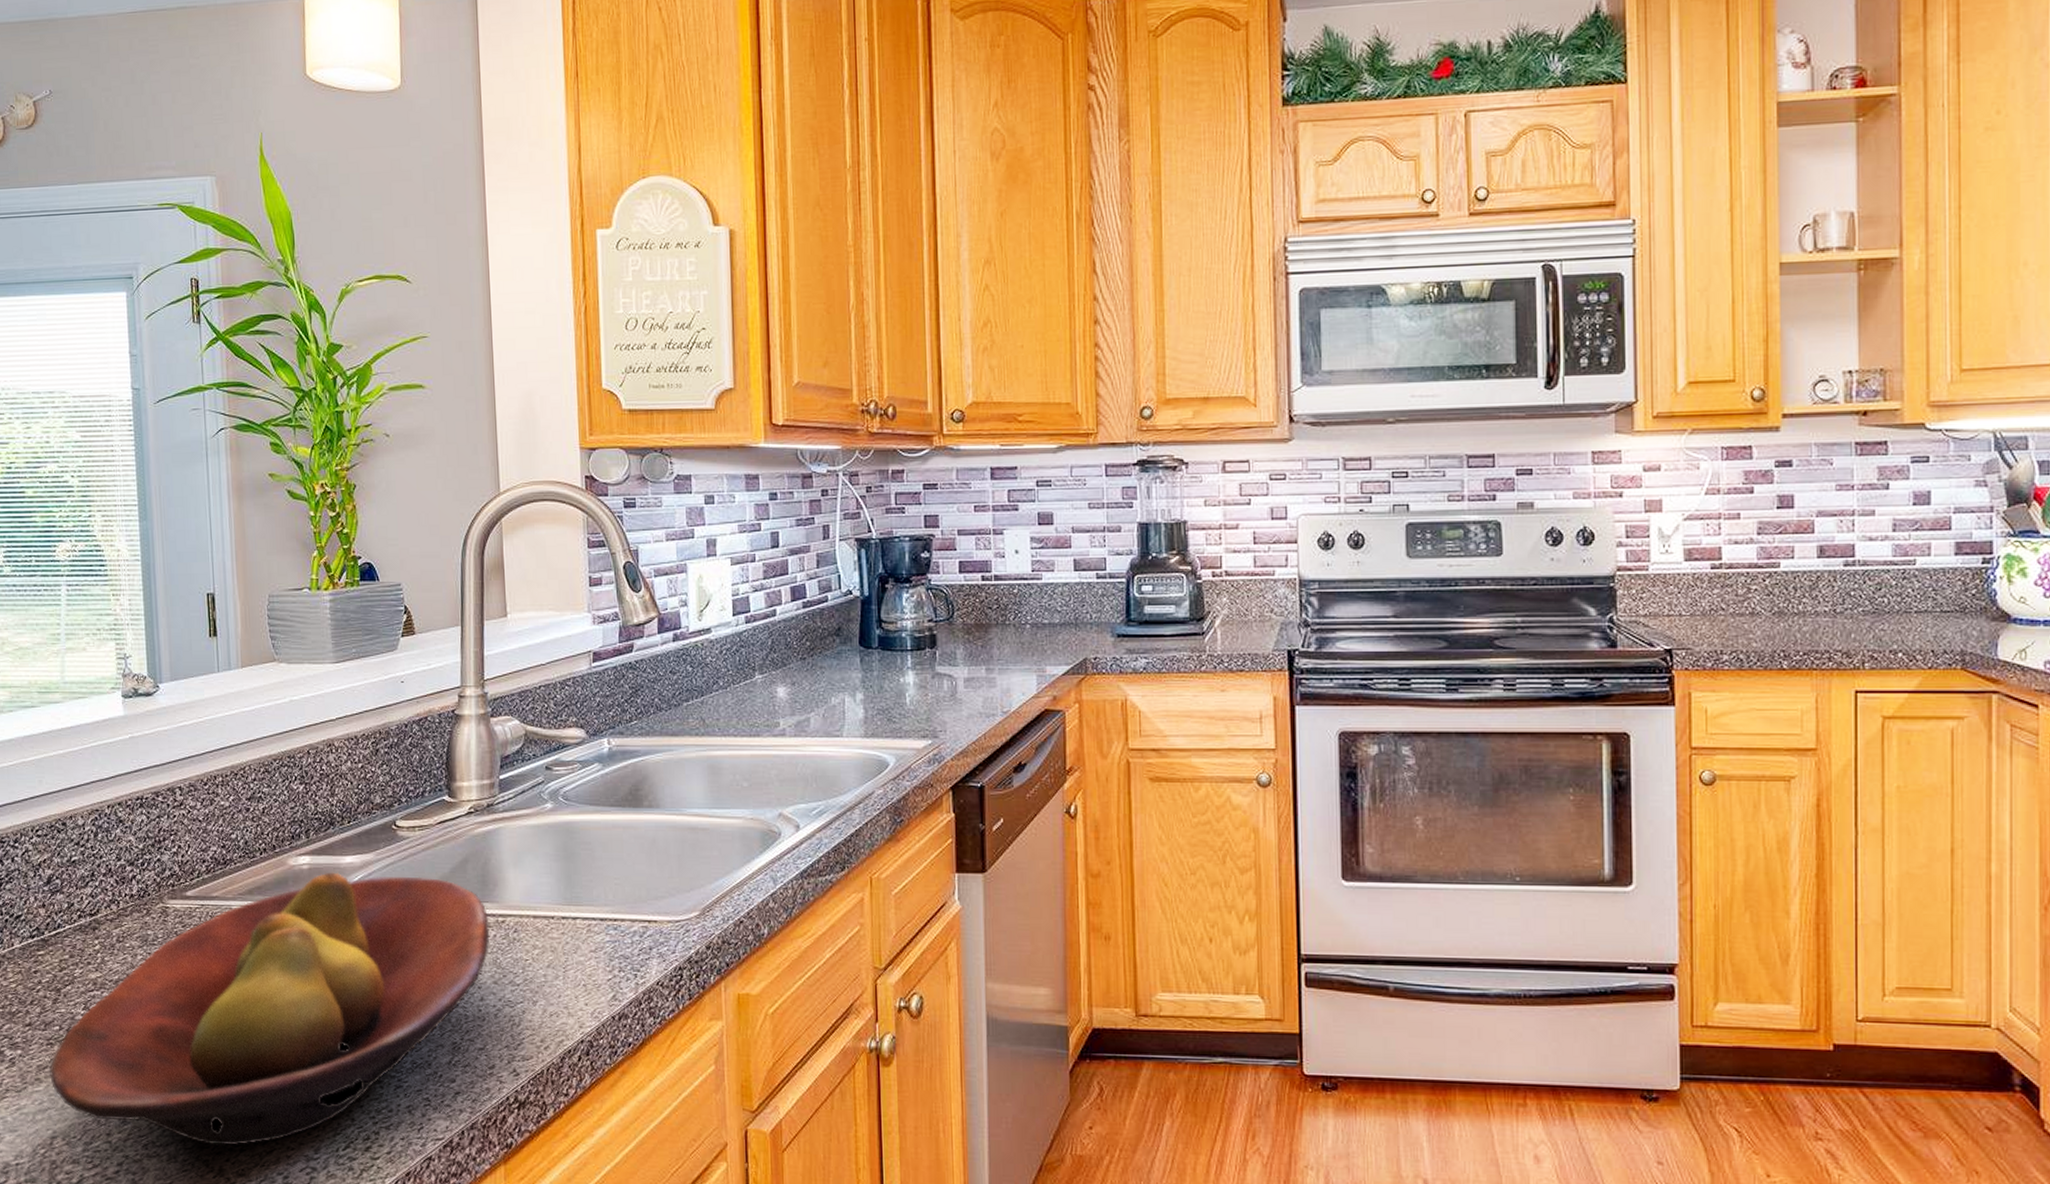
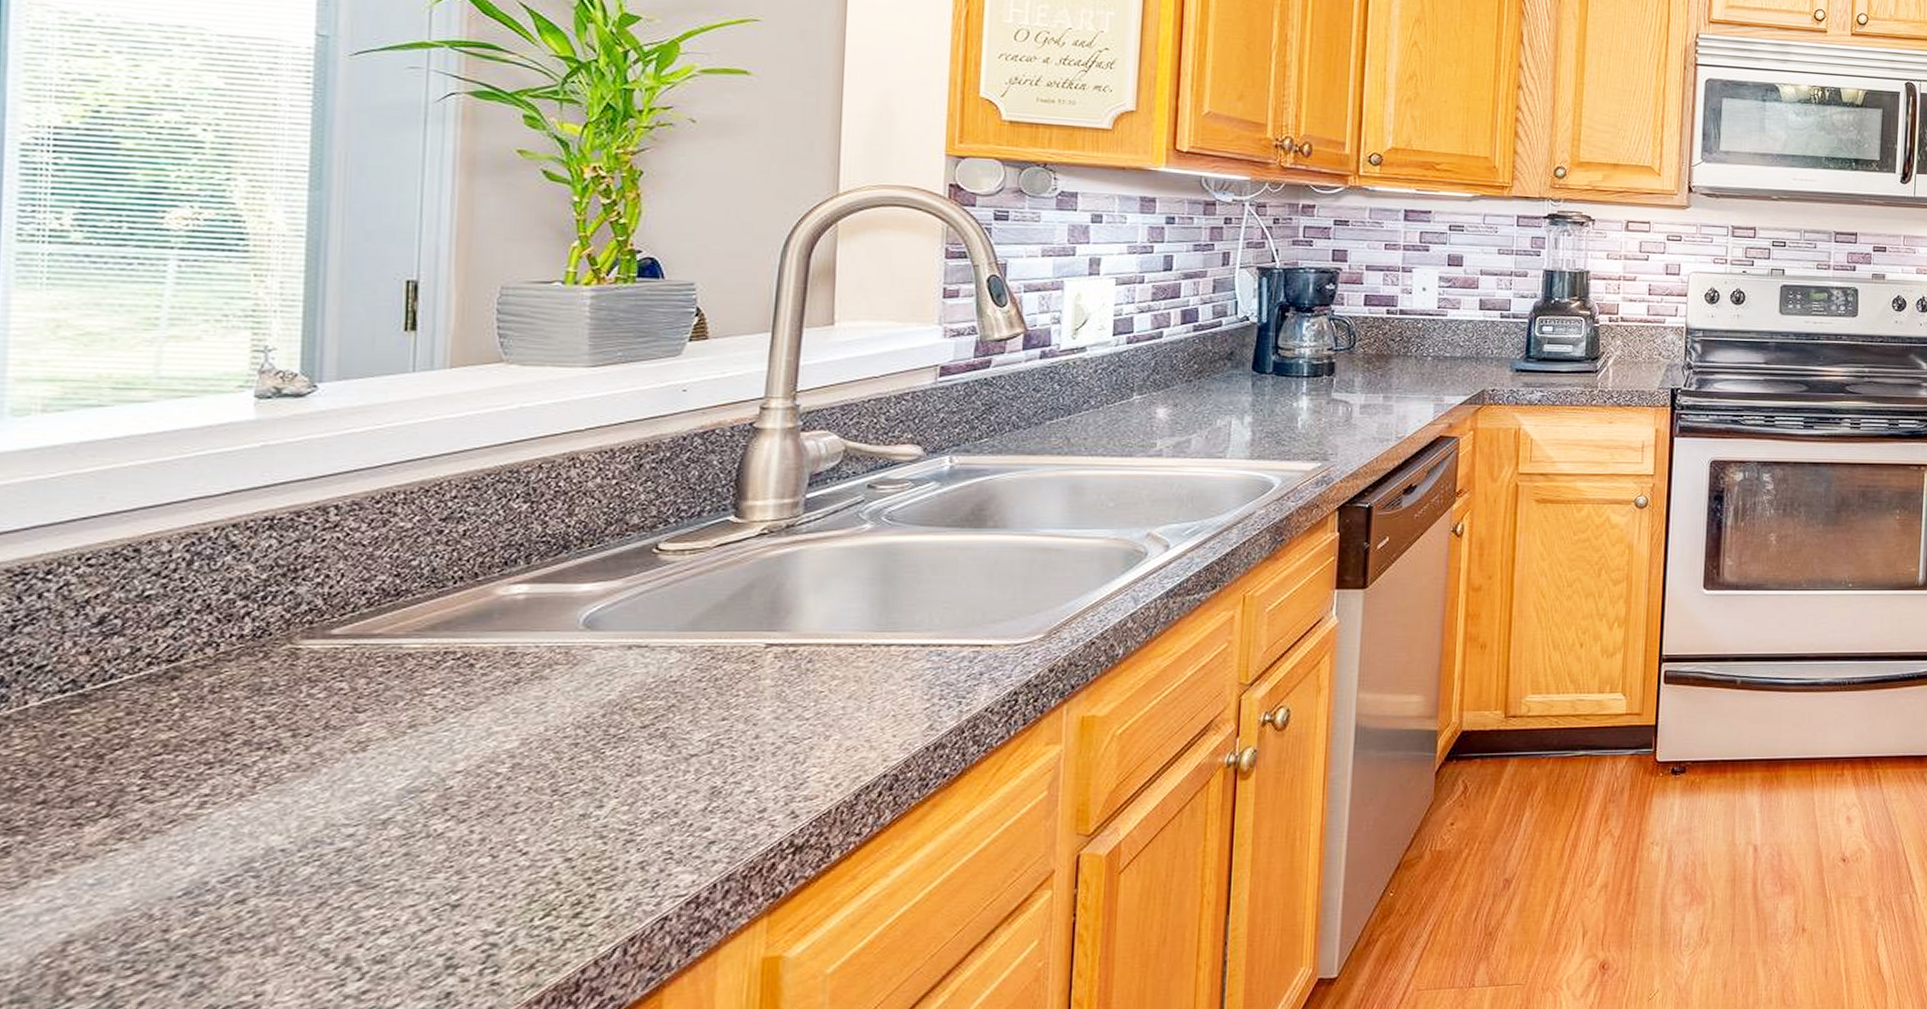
fruit bowl: present [49,872,490,1146] -> none [72,602,776,930]

